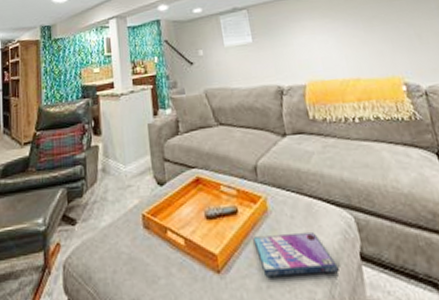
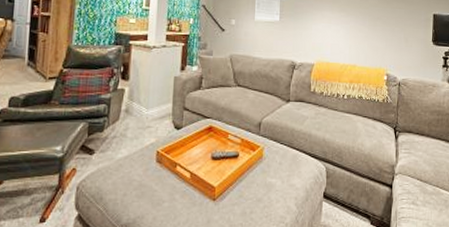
video game case: present [253,233,339,277] -> none [247,176,306,206]

